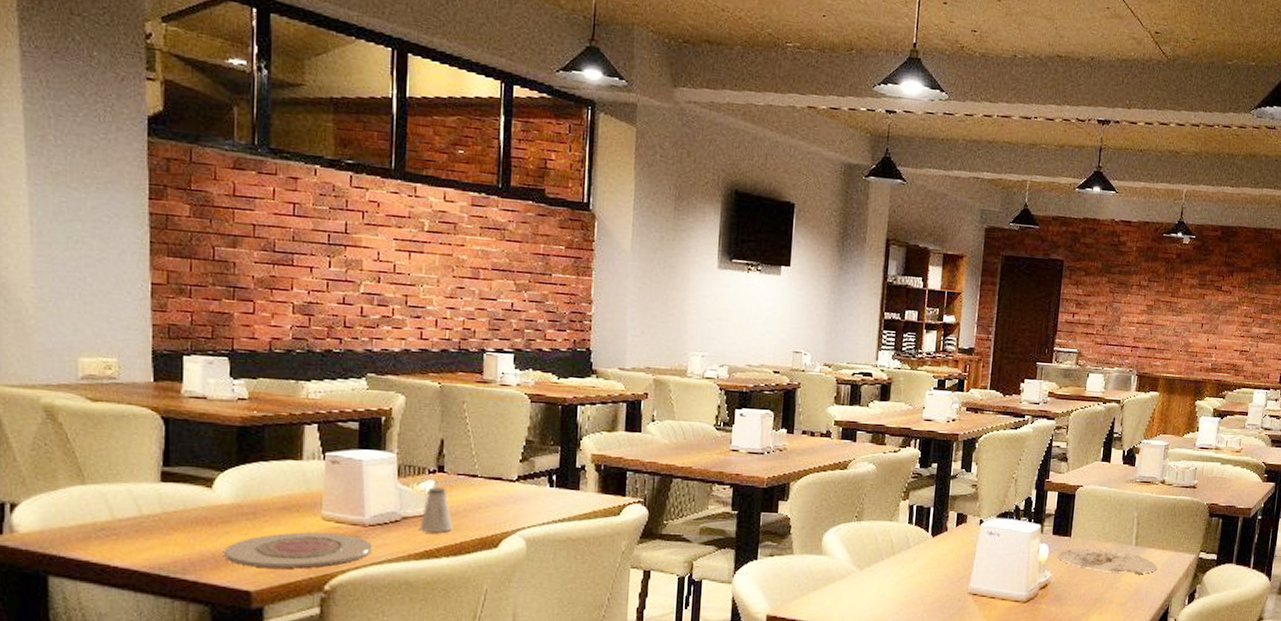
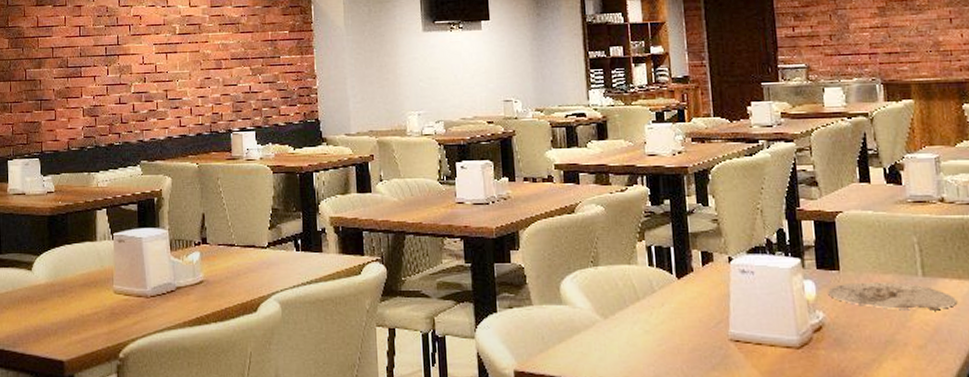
plate: present [224,532,373,569] -> none [43,305,155,339]
saltshaker: present [420,487,453,533] -> none [191,258,218,300]

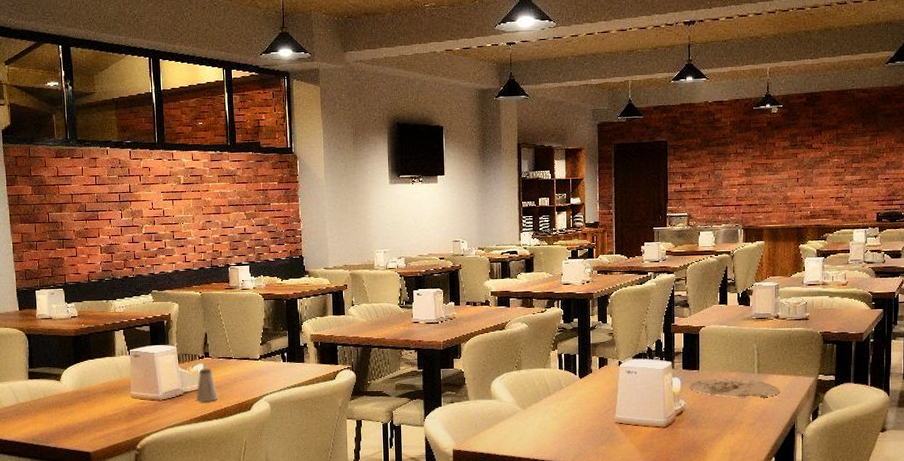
saltshaker: none [191,258,218,300] -> present [196,368,219,402]

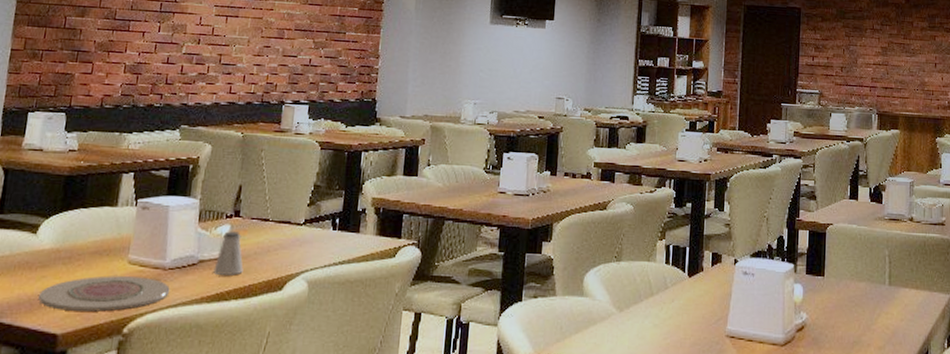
plate: none [71,407,166,435] -> present [39,276,170,312]
plate: present [689,378,779,398] -> none [813,288,912,316]

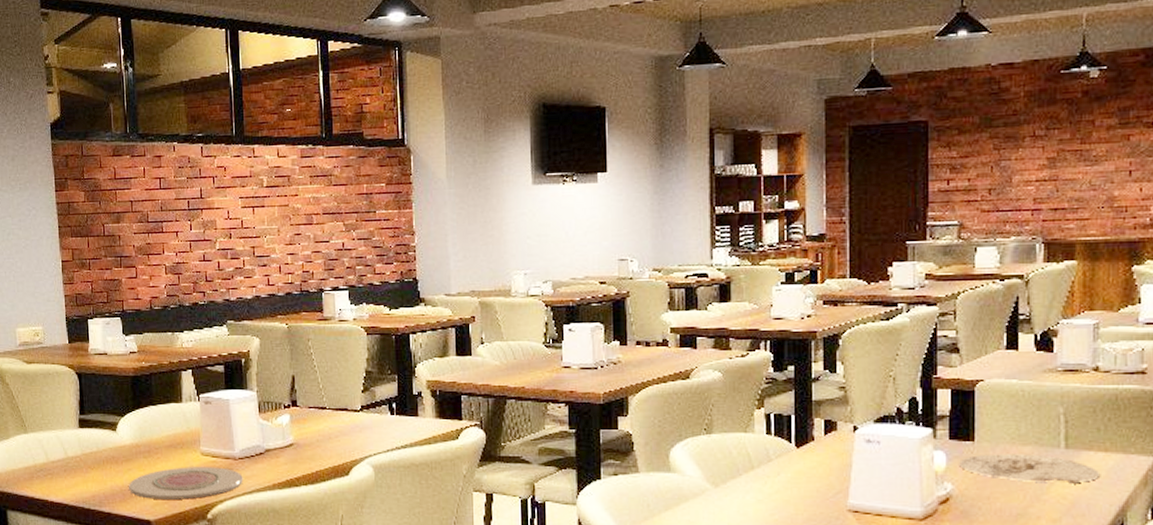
saltshaker: present [213,231,244,275] -> none [280,421,309,463]
plate: none [813,288,912,316] -> present [959,454,1099,484]

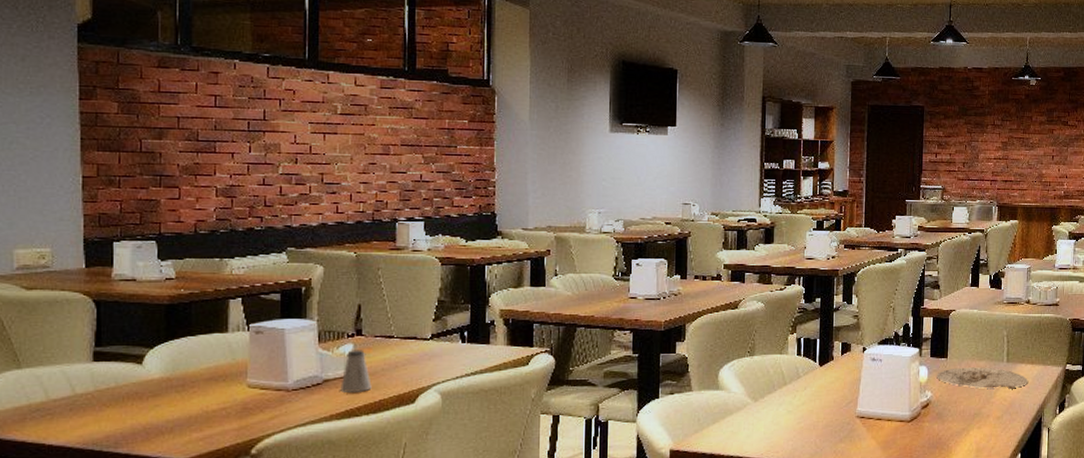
plate: present [129,467,243,500] -> none [155,399,296,437]
saltshaker: none [280,421,309,463] -> present [340,350,372,392]

